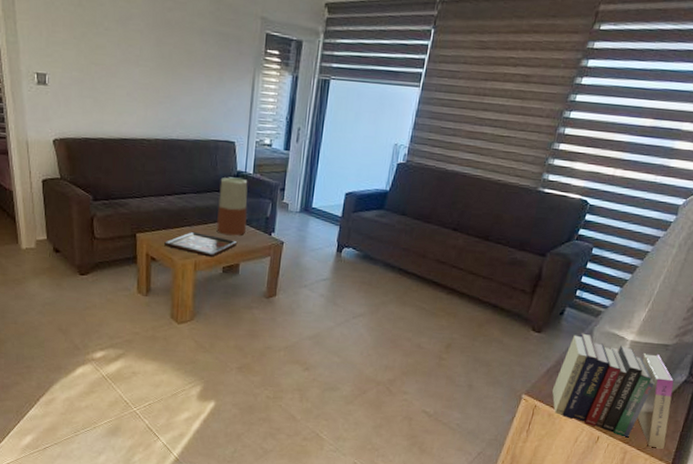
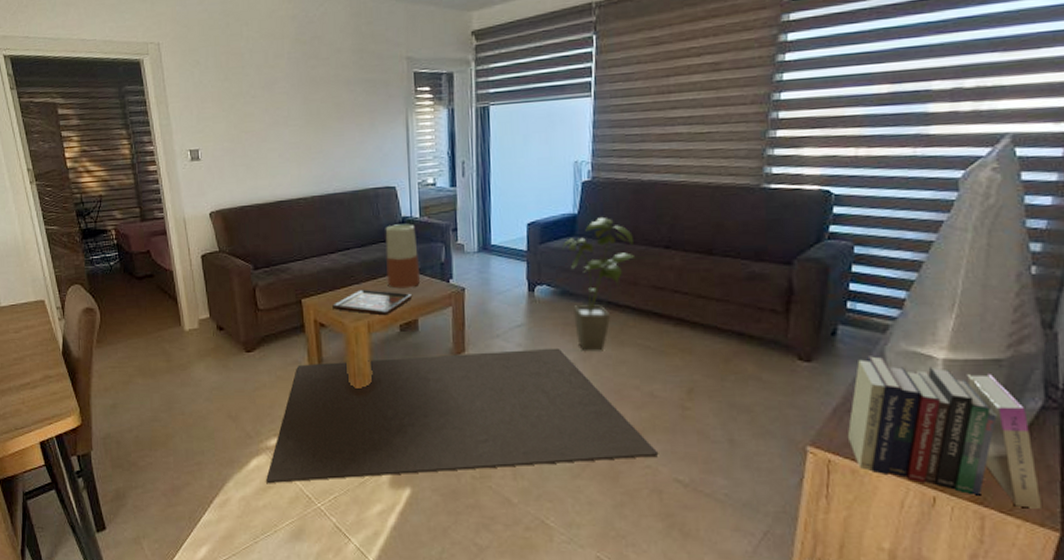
rug: none [90,291,416,393] -> present [266,347,659,483]
house plant: none [369,197,430,308] -> present [562,218,636,351]

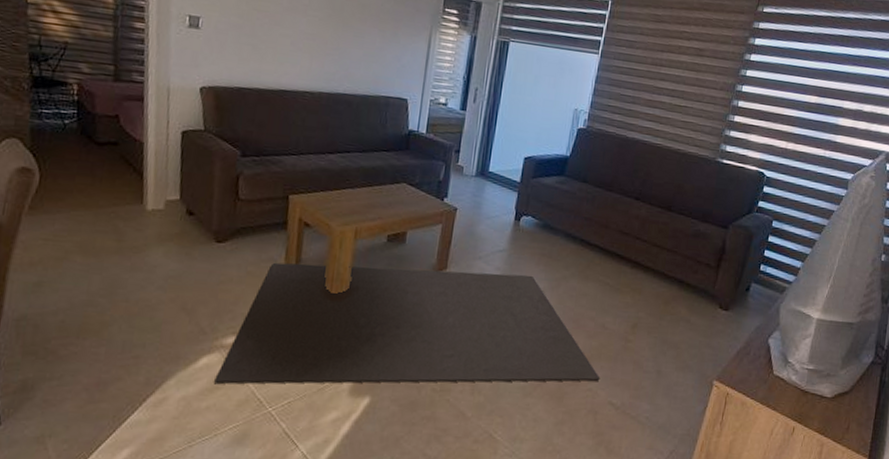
decorative tray: present [332,289,413,316] -> none [321,194,406,224]
vase: present [385,224,421,289] -> none [382,136,420,201]
house plant: present [562,218,636,351] -> none [549,163,612,283]
books: present [847,356,1041,509] -> none [743,310,862,439]

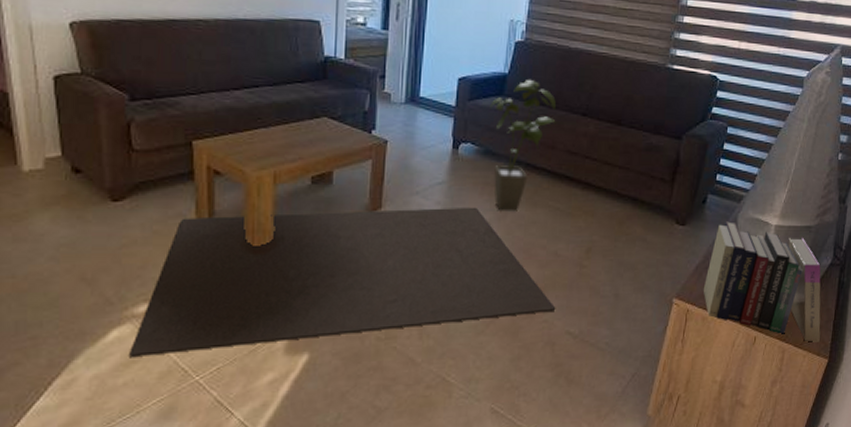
house plant: none [549,163,612,283] -> present [490,80,556,212]
books: none [743,310,862,439] -> present [703,221,821,342]

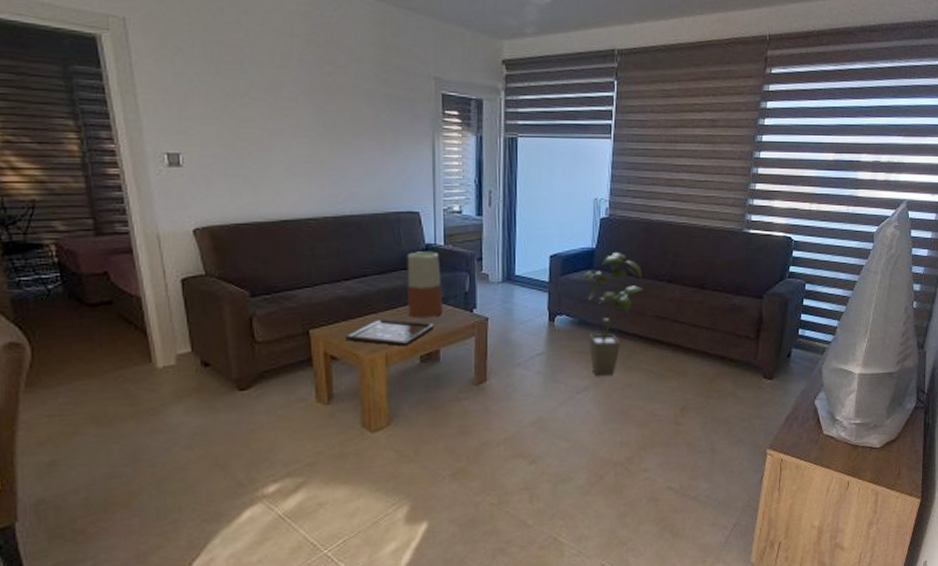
rug: present [129,207,556,357] -> none [262,374,656,535]
decorative tray: none [232,133,330,166] -> present [346,318,435,347]
vase: none [301,64,340,137] -> present [407,251,444,319]
books: present [703,221,821,342] -> none [794,373,911,484]

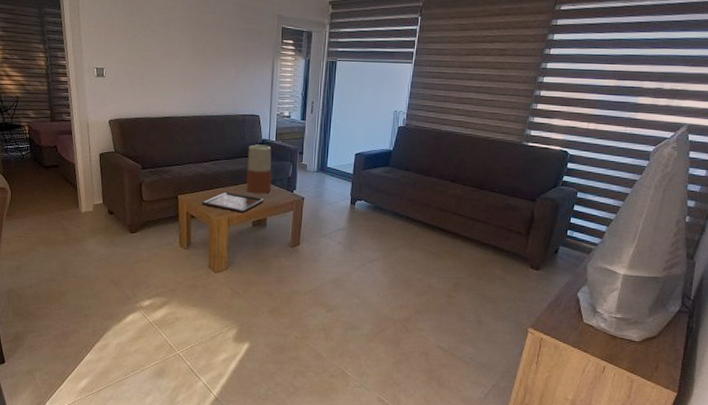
house plant: present [581,253,644,376] -> none [379,155,430,252]

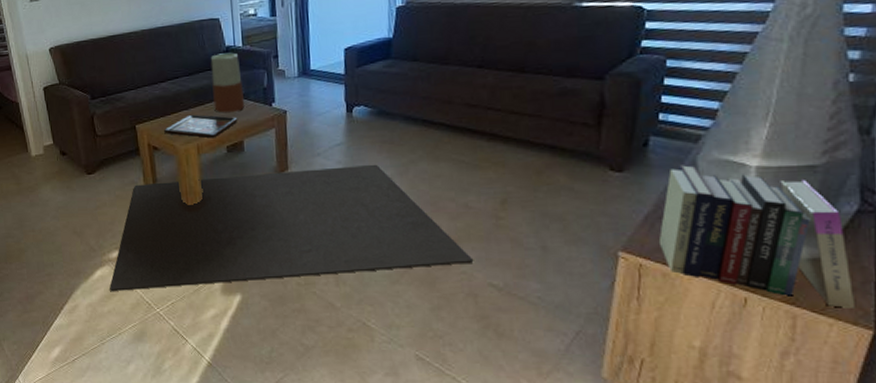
rug: none [138,245,430,334] -> present [110,164,474,291]
books: none [555,269,669,377] -> present [658,165,855,308]

